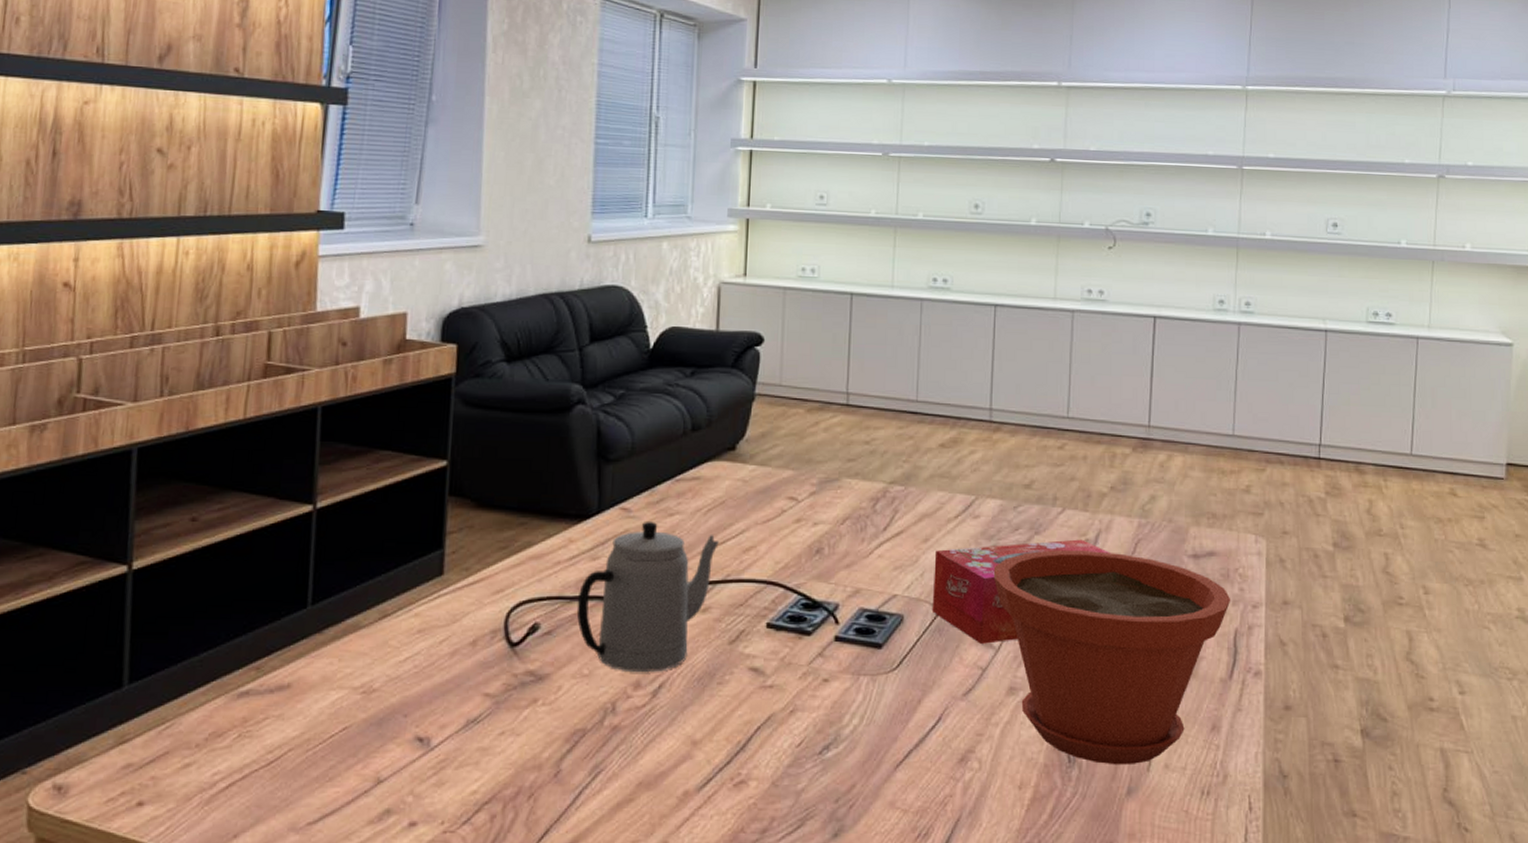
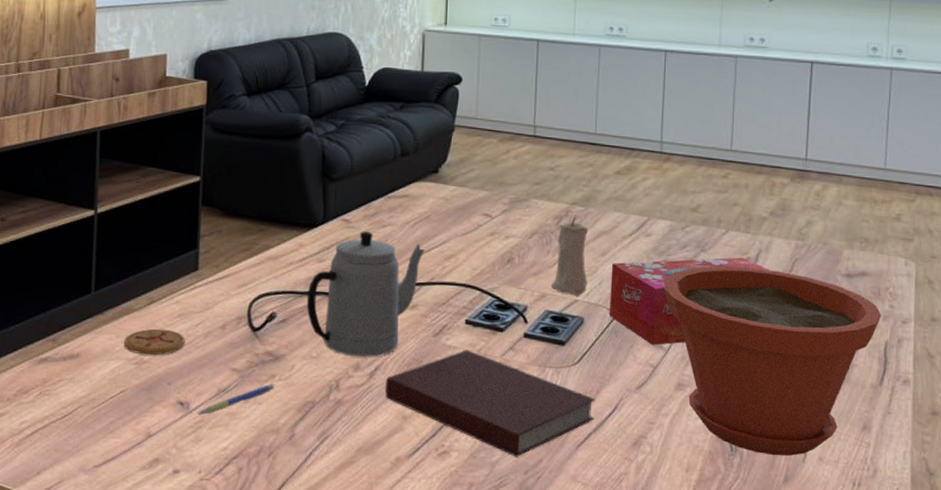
coaster: none [348,648,426,682] -> present [124,328,185,356]
pen: none [441,710,536,753] -> present [198,383,274,416]
notebook: none [671,658,916,783] -> present [385,349,595,457]
candle: none [865,499,909,591] -> present [551,218,589,297]

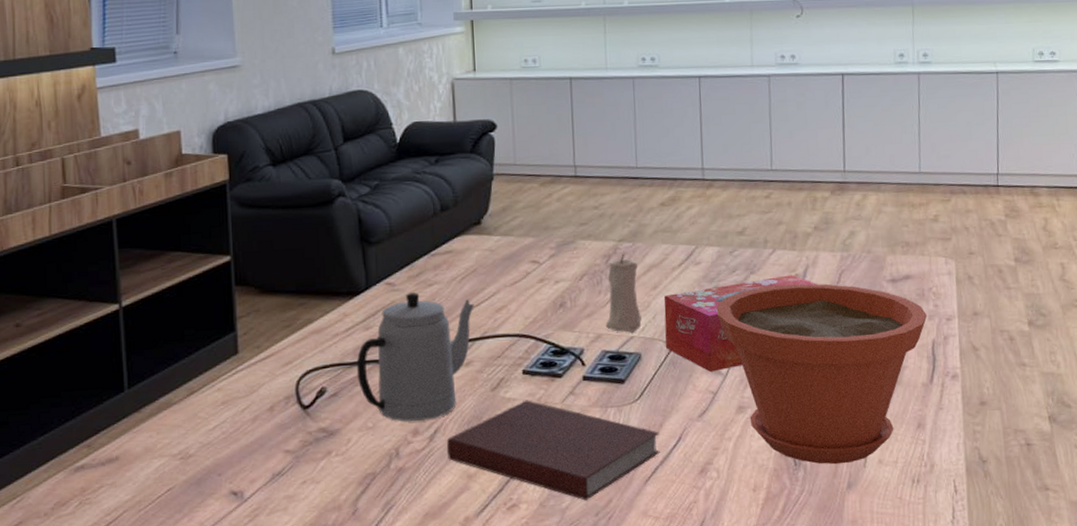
coaster: present [124,328,185,356] -> none [166,419,232,449]
pen: present [198,383,274,416] -> none [253,460,331,503]

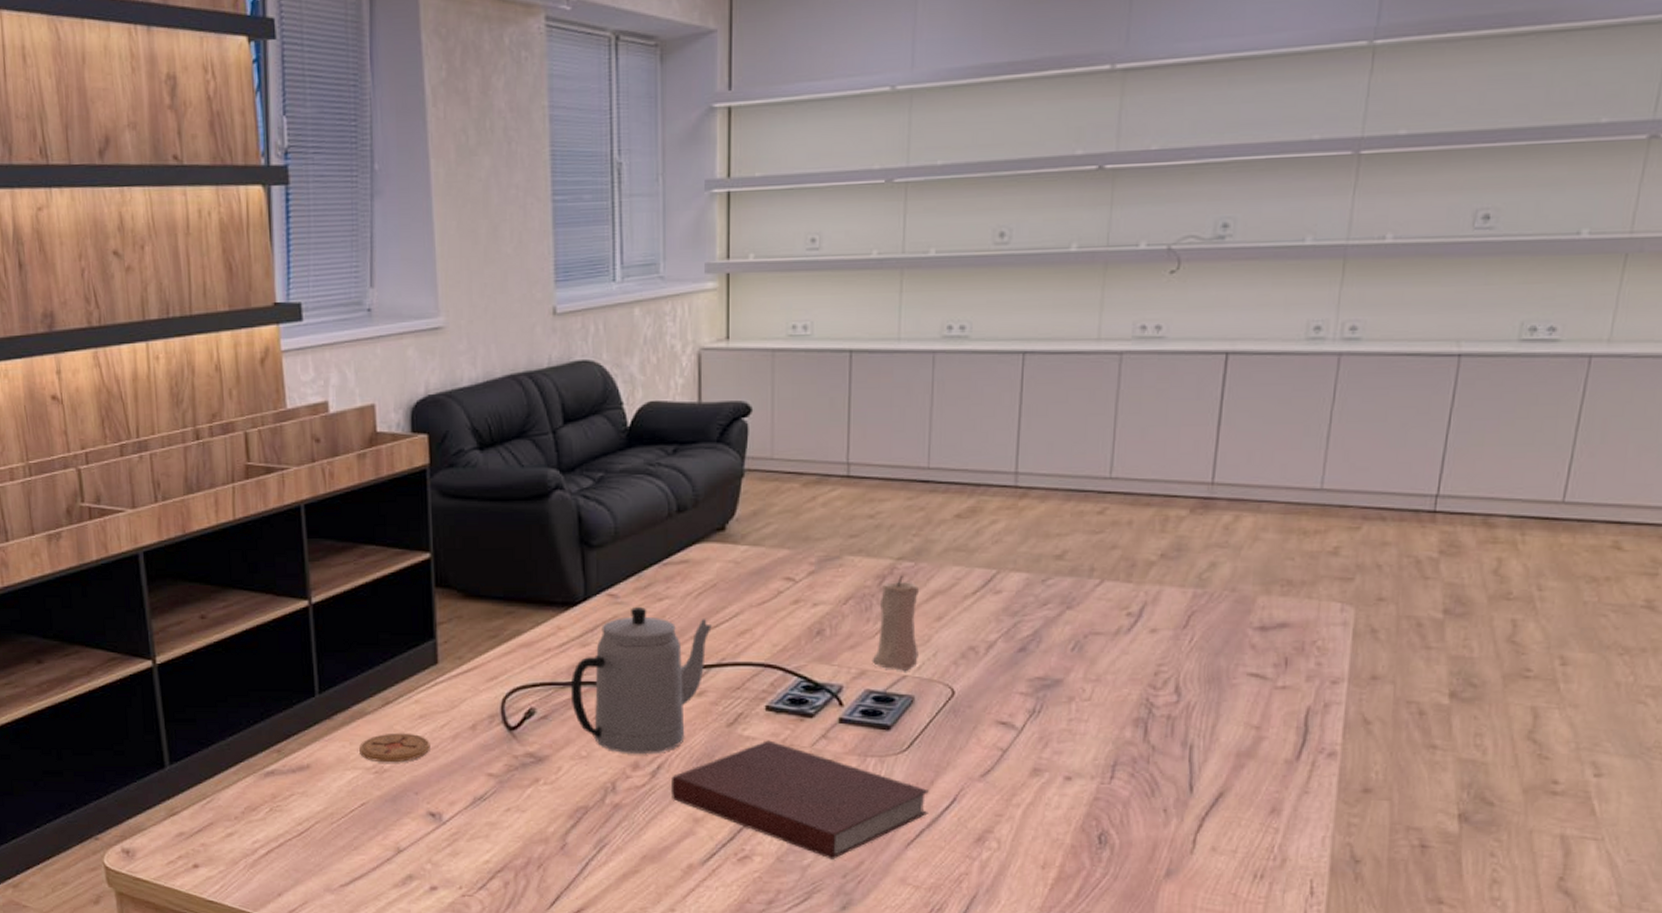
coaster: none [166,419,232,449] -> present [359,733,430,763]
tissue box: present [664,275,819,372] -> none [946,613,1158,725]
plant pot: present [716,283,928,465] -> none [1016,625,1305,848]

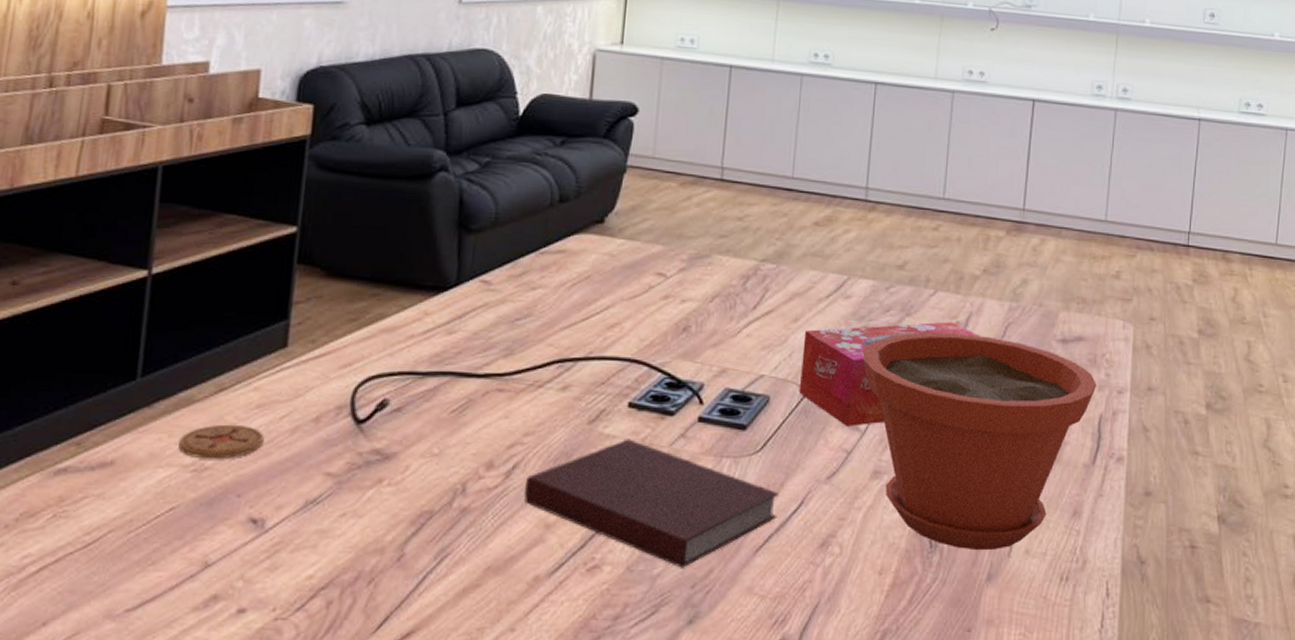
teapot: present [570,606,712,753] -> none [429,294,582,452]
candle: present [872,576,920,672] -> none [732,277,780,372]
tissue box: none [946,613,1158,725] -> present [798,322,981,426]
plant pot: none [1016,625,1305,848] -> present [862,332,1097,551]

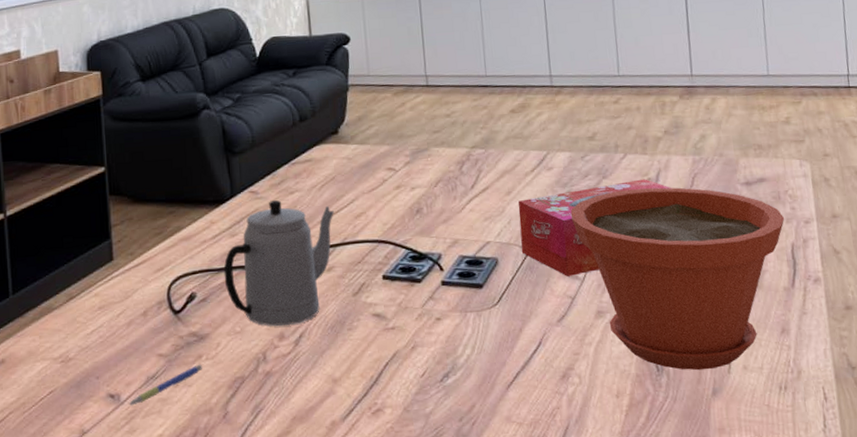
coaster: present [178,424,265,460] -> none [48,323,109,352]
pen: none [275,490,381,536] -> present [129,364,202,406]
teapot: none [429,294,582,452] -> present [223,199,334,326]
notebook: present [524,439,779,568] -> none [312,305,521,406]

